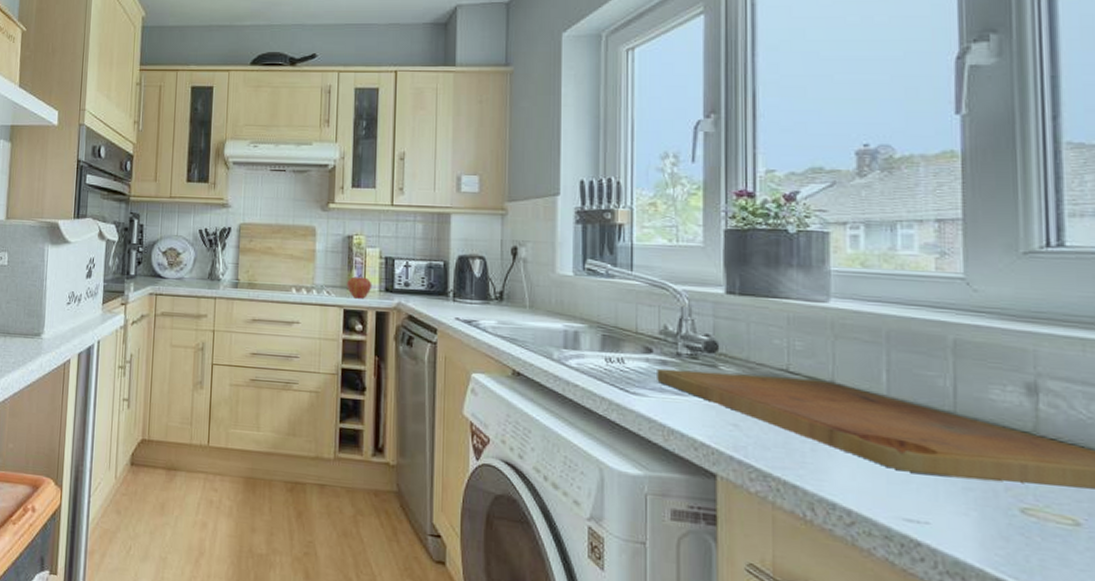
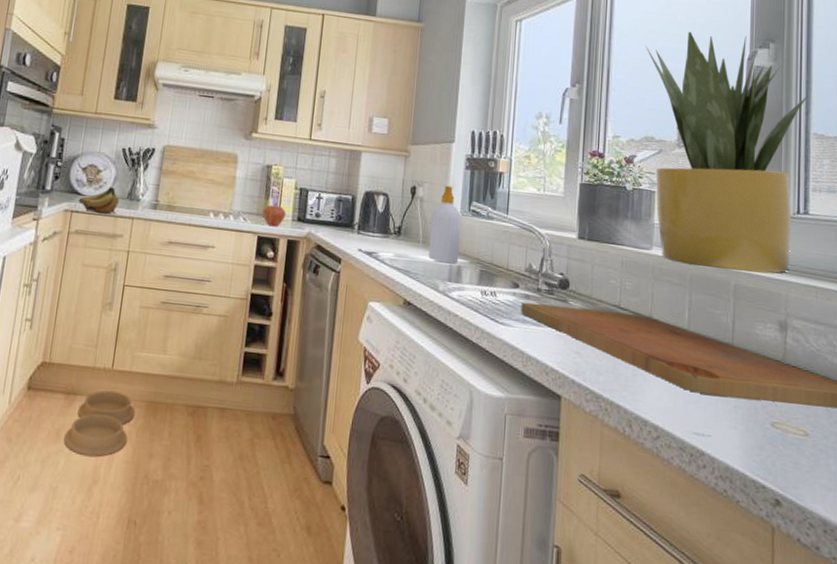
fruit: none [161,269,200,296] -> present [78,187,119,215]
pet bowl: none [168,466,234,530] -> present [63,391,135,457]
soap bottle: none [538,243,575,329] -> present [428,185,462,264]
planter: none [803,29,1056,324] -> present [645,31,809,273]

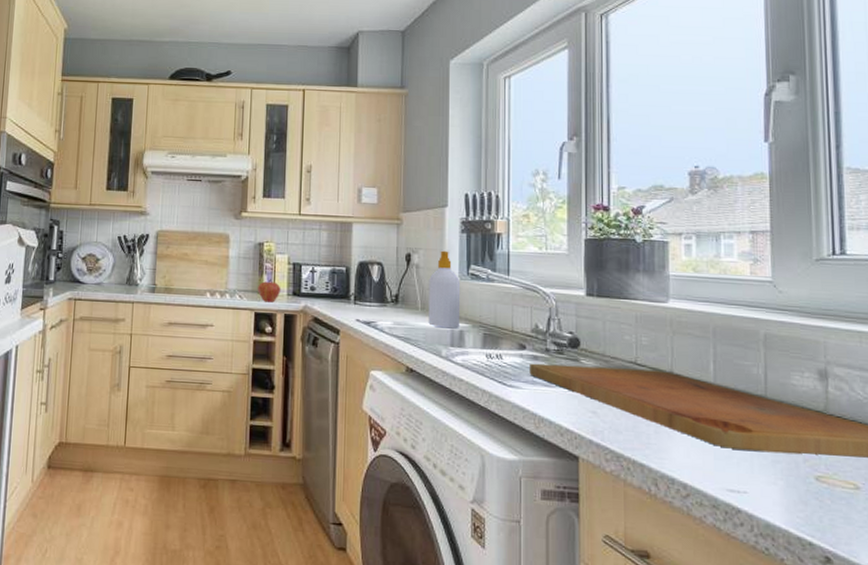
pet bowl: present [63,391,135,457] -> none [85,467,149,530]
fruit: present [78,187,119,215] -> none [80,274,119,301]
planter: present [645,31,809,273] -> none [647,70,839,320]

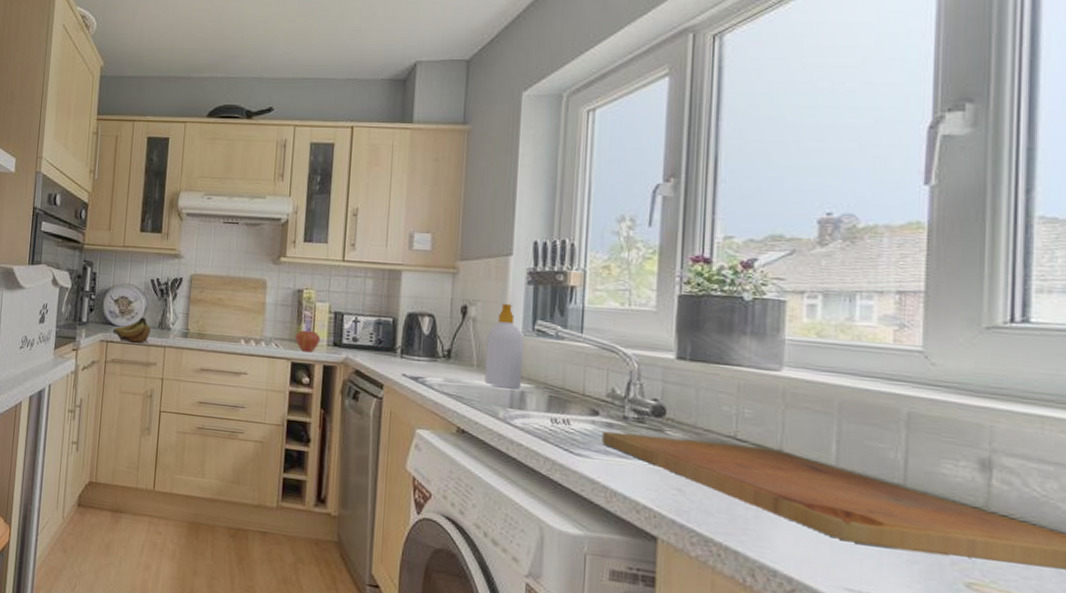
fruit: none [80,274,119,301] -> present [112,317,151,344]

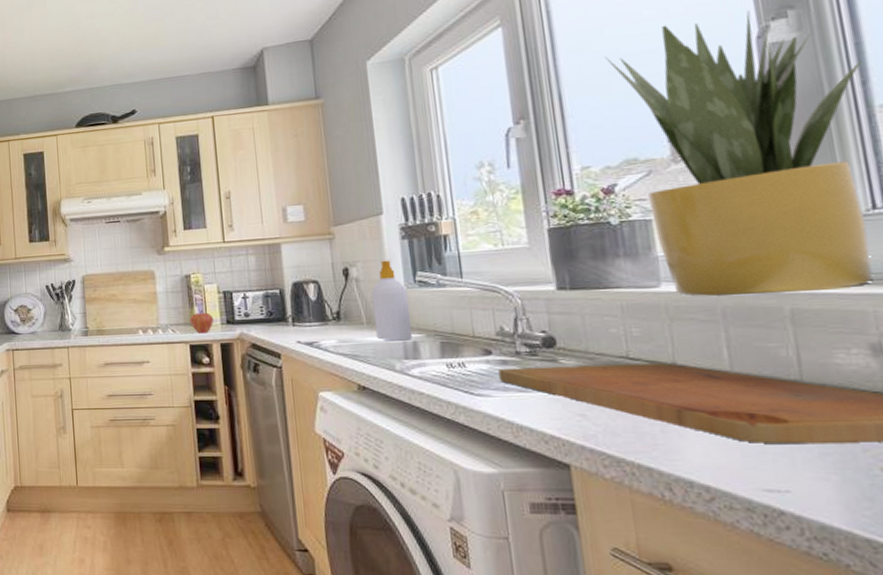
fruit: present [112,317,151,344] -> none [16,322,52,349]
planter: none [769,97,1031,399] -> present [604,10,873,296]

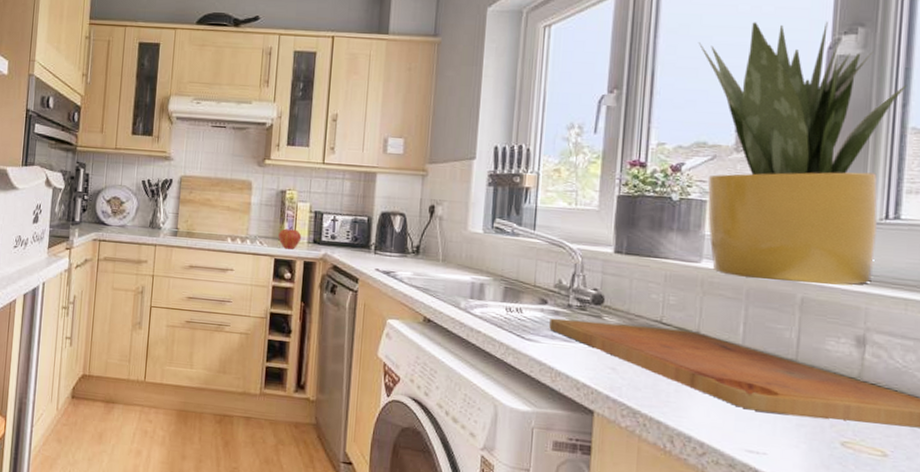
soap bottle: present [371,260,413,341] -> none [448,203,484,282]

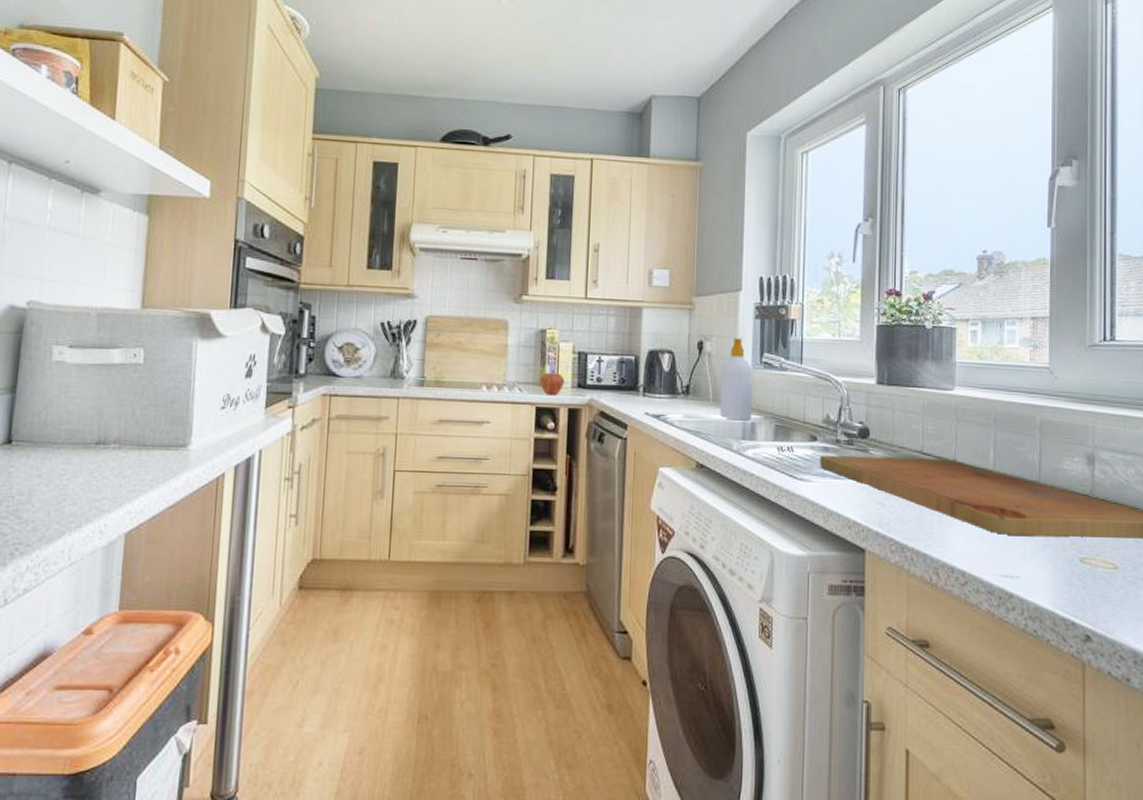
soap bottle: none [448,203,484,282] -> present [720,337,754,421]
planter: present [698,21,908,285] -> none [941,153,1114,406]

